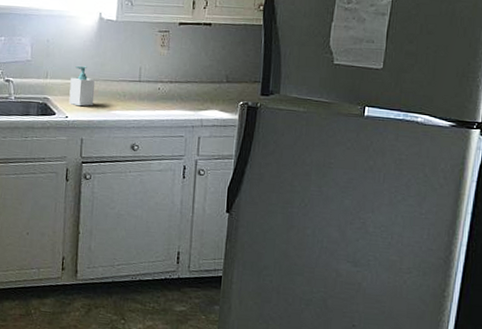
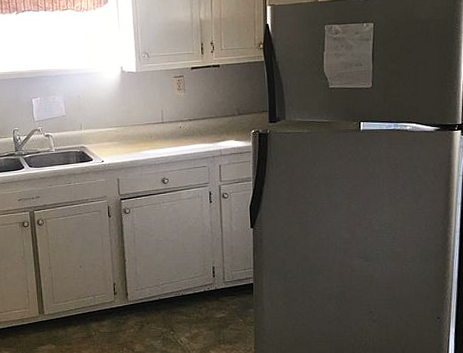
soap bottle: present [69,66,95,107] -> none [102,115,125,151]

